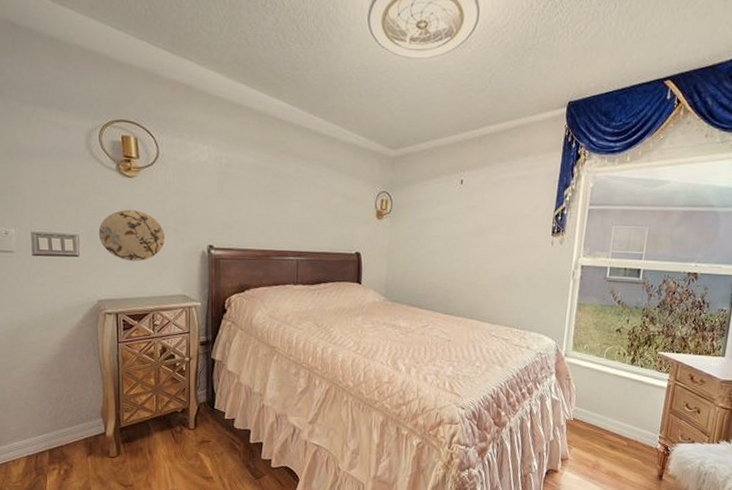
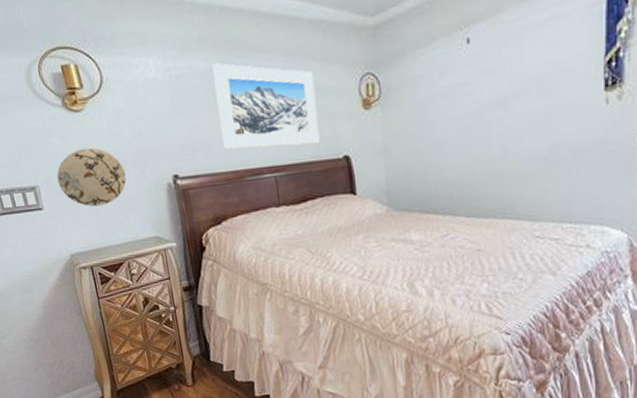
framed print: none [257,160,341,238] -> present [212,63,320,149]

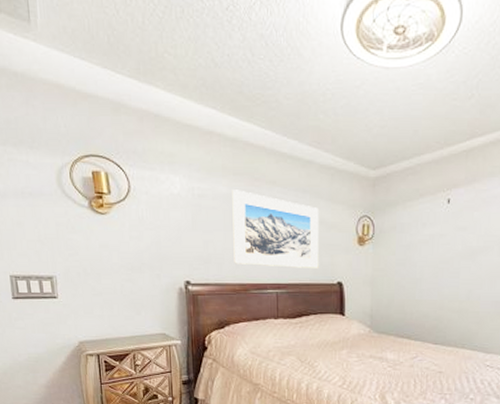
decorative plate: present [57,148,127,207] -> none [75,247,141,301]

